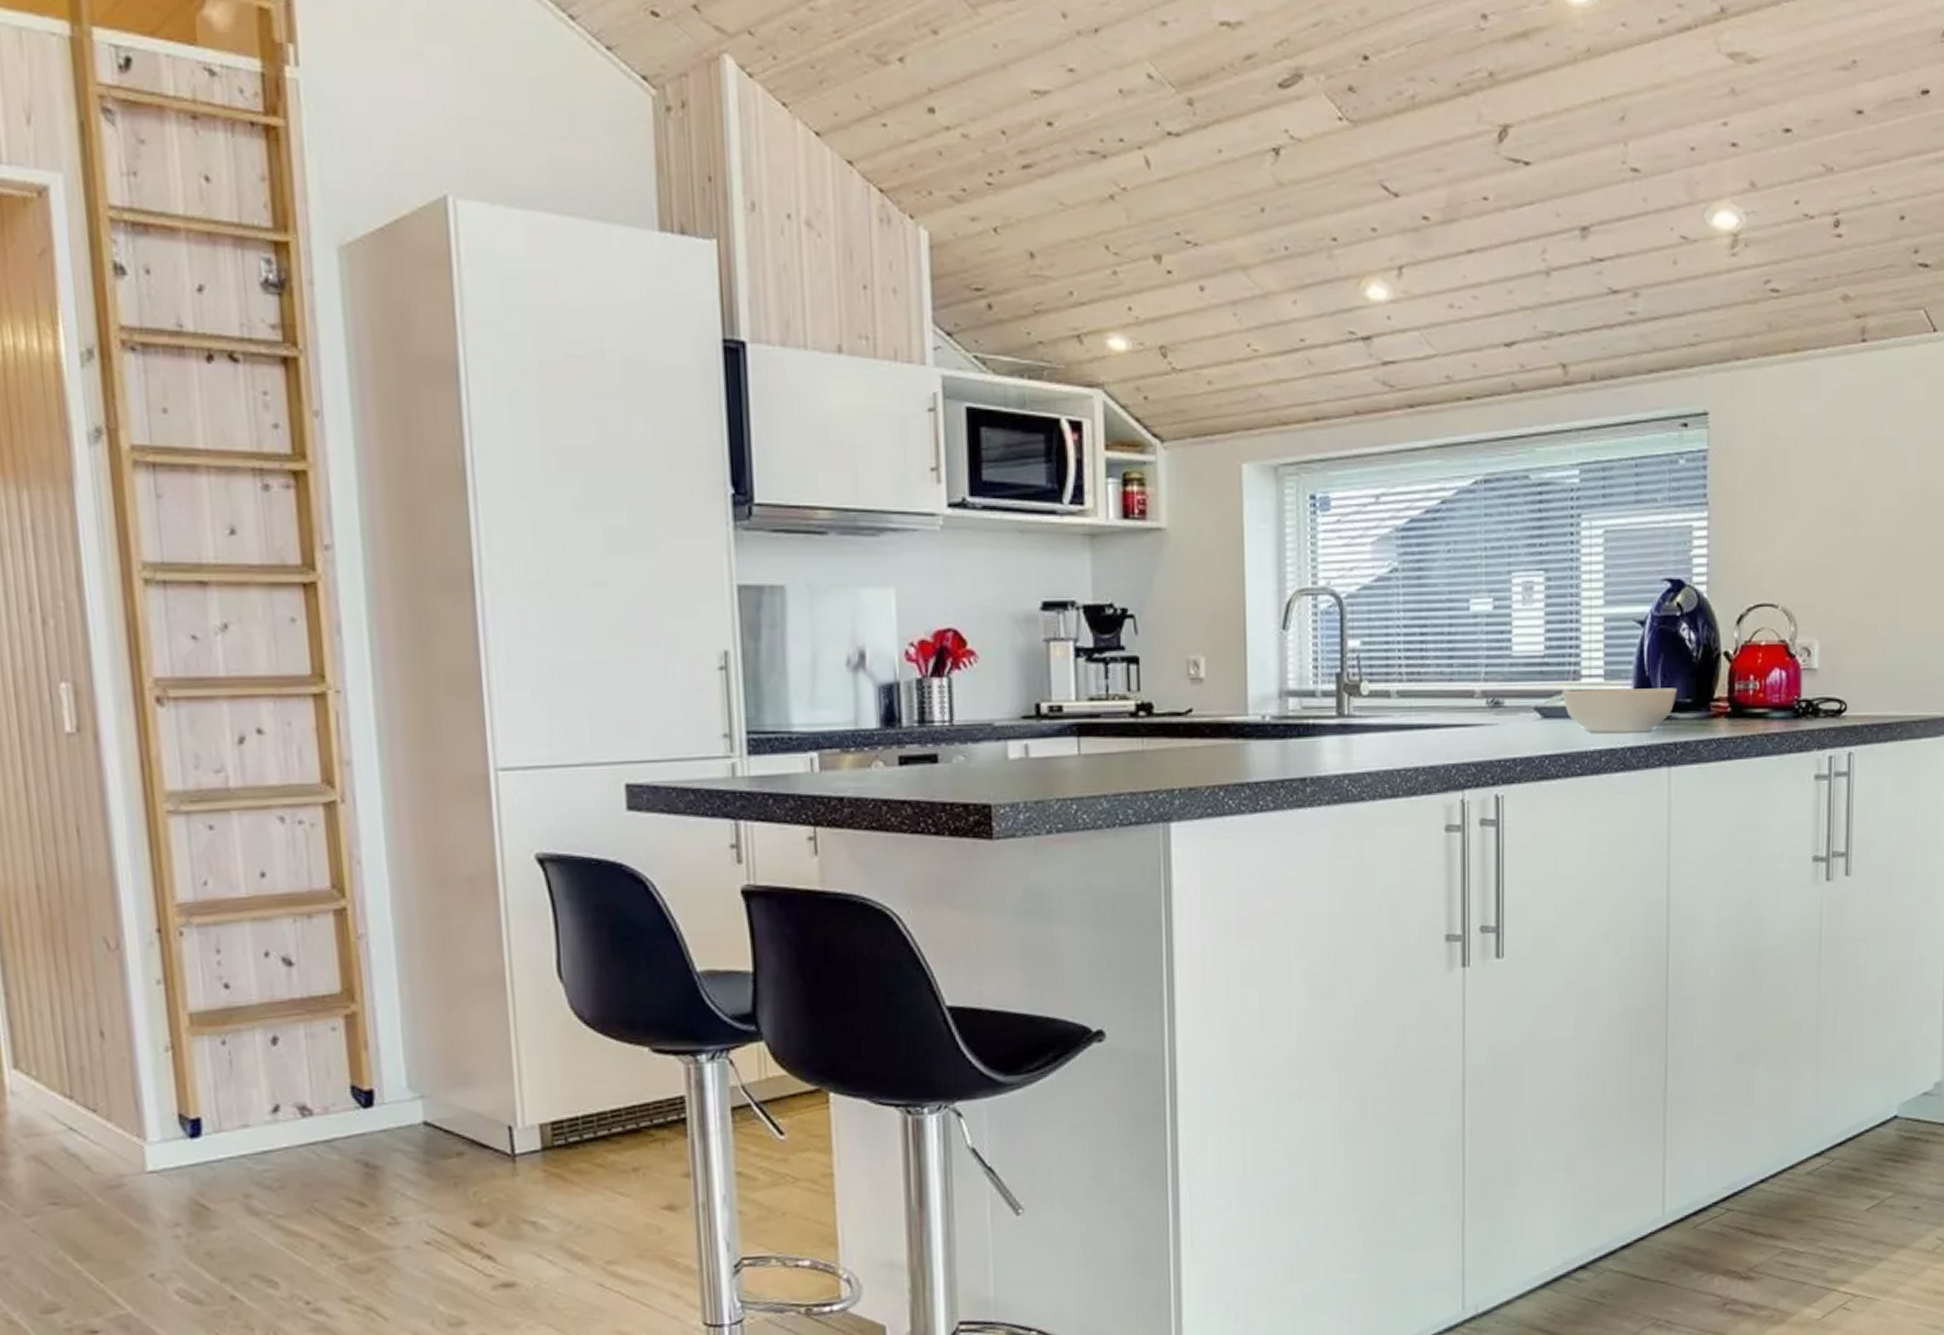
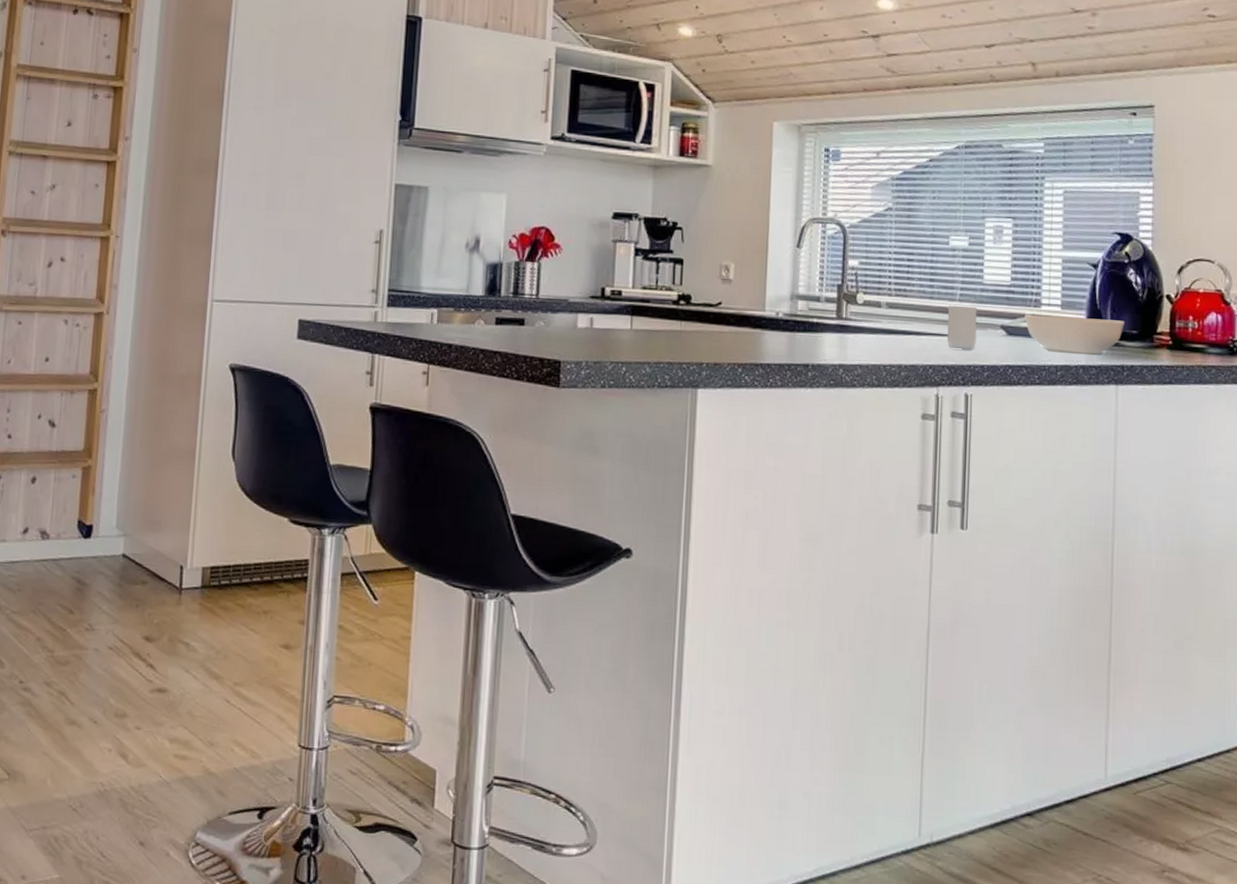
cup: none [1471,687,1506,743] -> present [947,306,977,352]

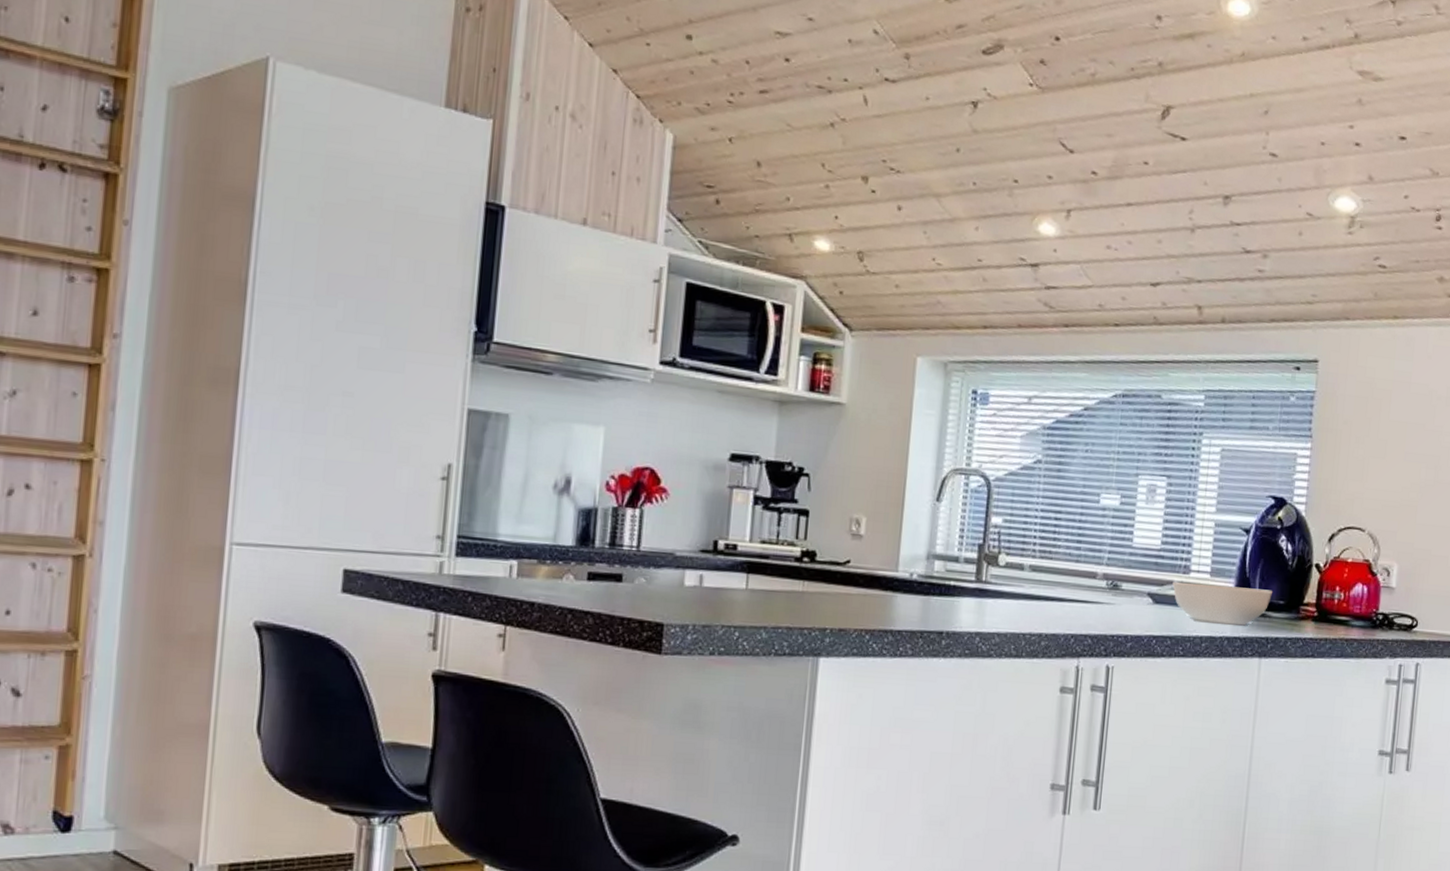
cup: present [947,306,977,352] -> none [1091,570,1125,620]

